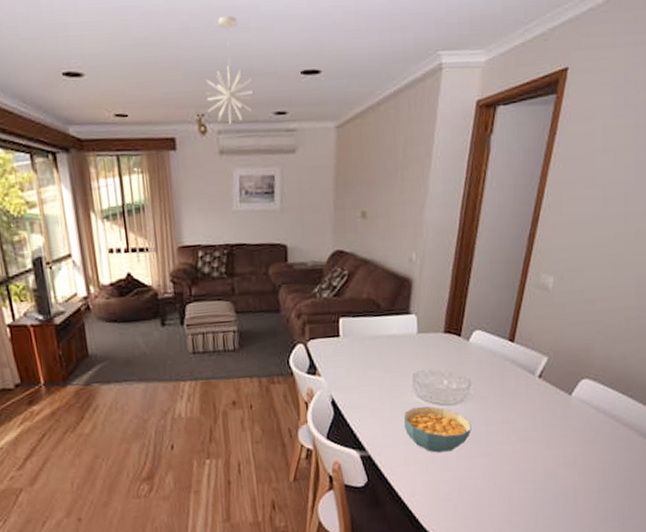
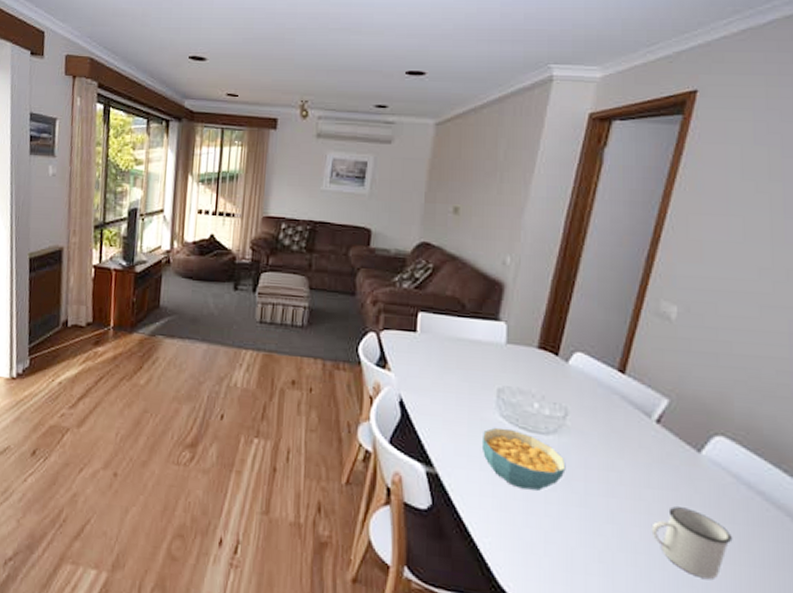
pendant light: present [206,15,254,124] -> none [311,20,358,112]
mug: none [536,440,594,489] -> present [651,507,733,579]

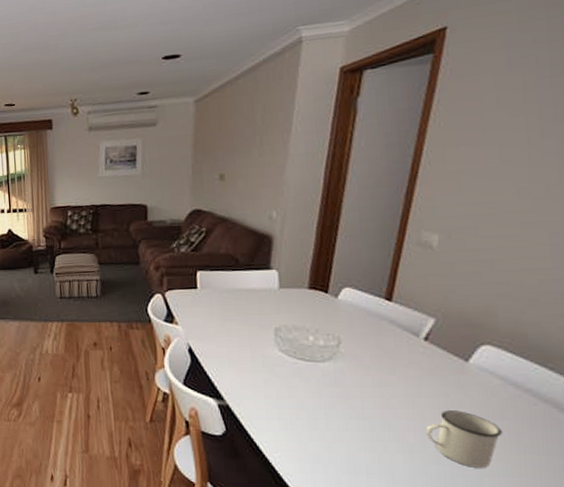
cereal bowl: present [481,427,566,491] -> none [264,360,343,410]

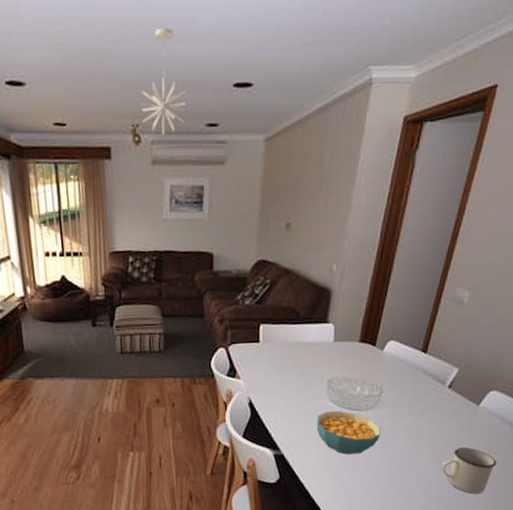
pendant light: none [78,19,120,106] -> present [141,27,187,135]
cereal bowl: none [264,360,343,410] -> present [316,410,381,455]

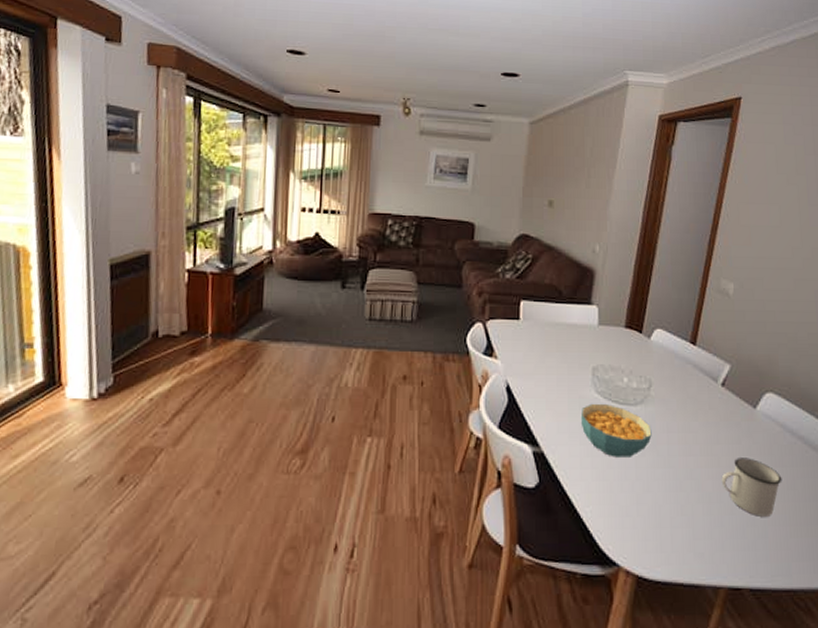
pendant light: present [141,27,187,135] -> none [413,21,458,110]

